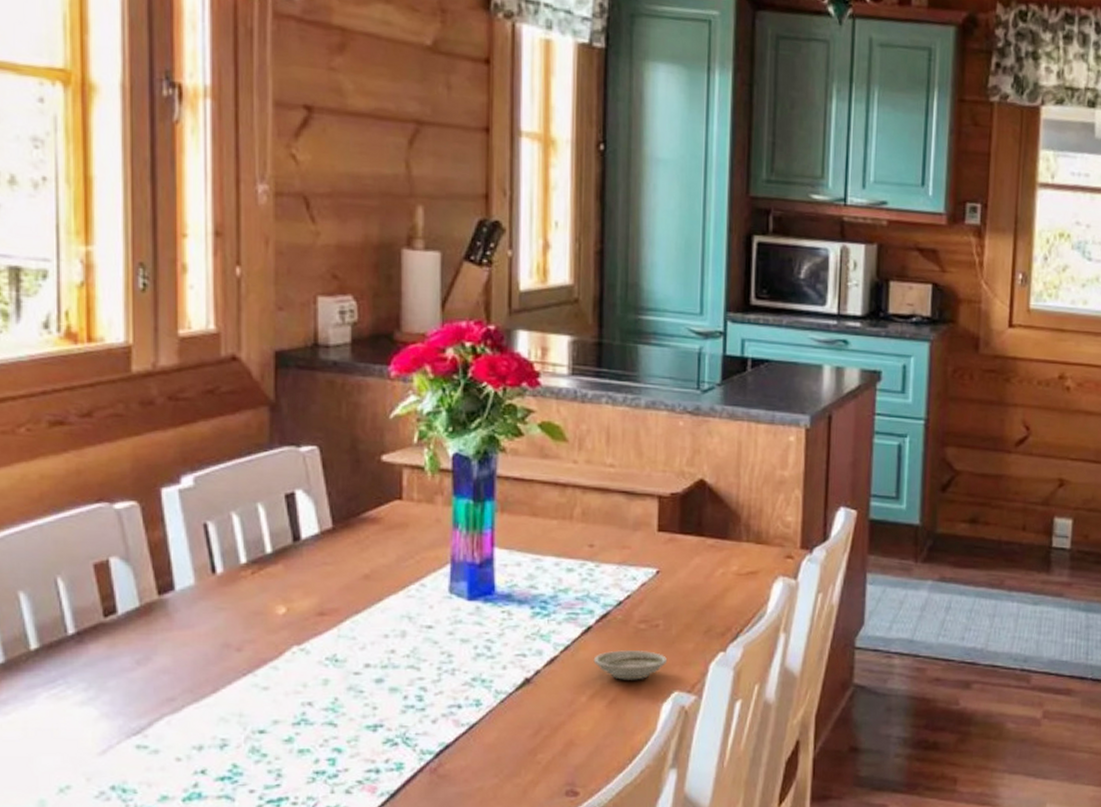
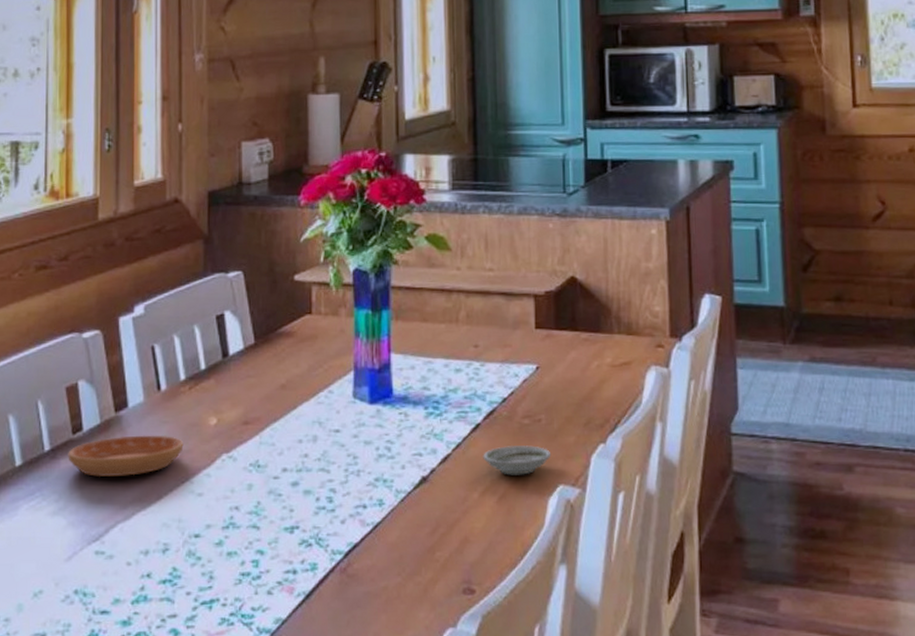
saucer: none [98,621,245,666] -> present [68,435,184,477]

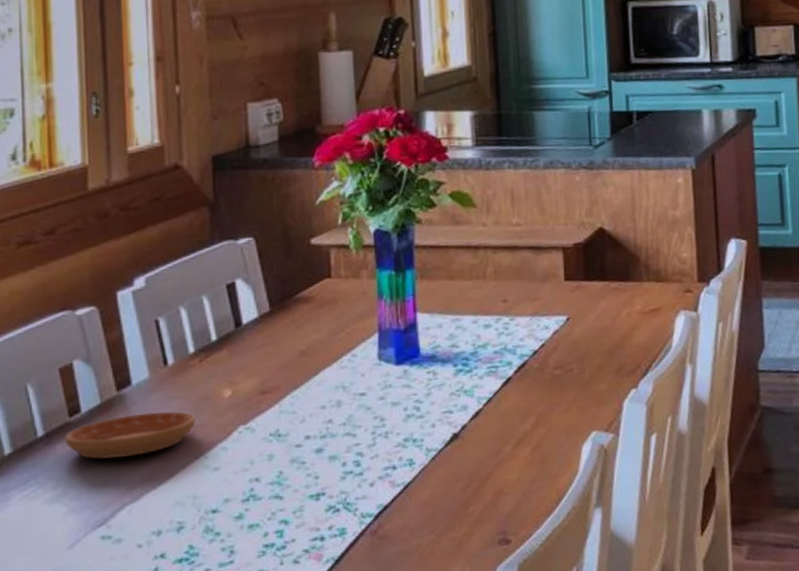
saucer: present [483,445,551,475] -> none [515,395,584,426]

